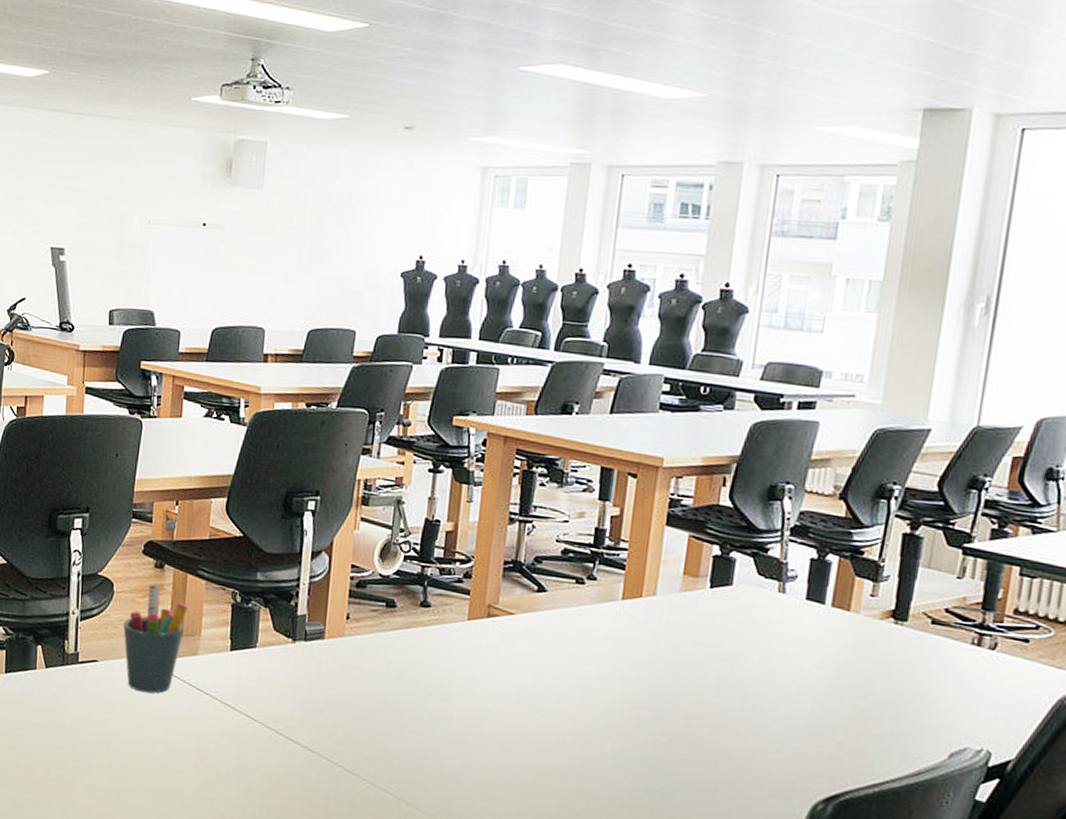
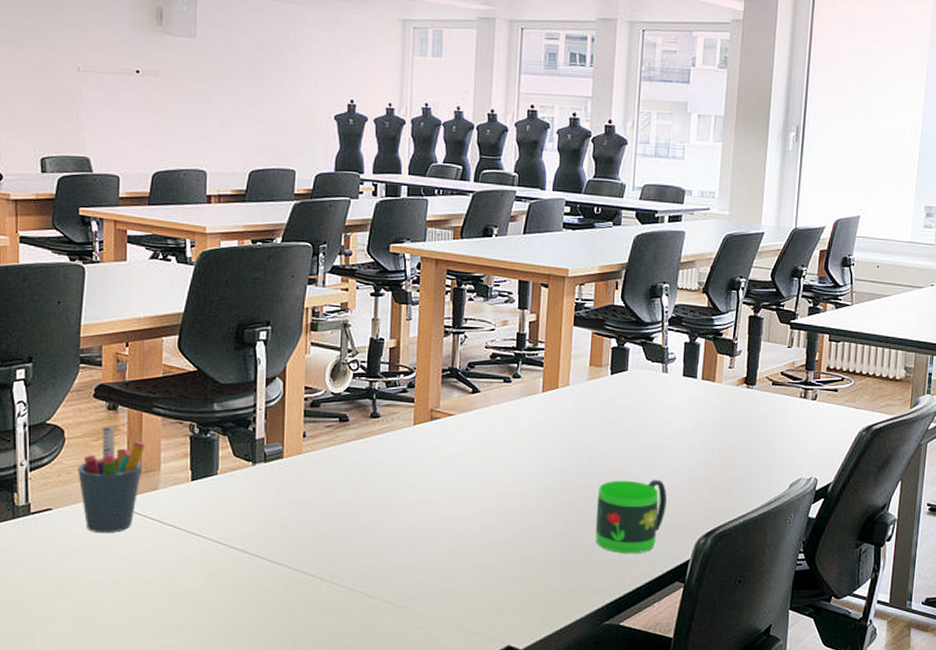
mug: none [678,715,776,809] -> present [595,479,667,554]

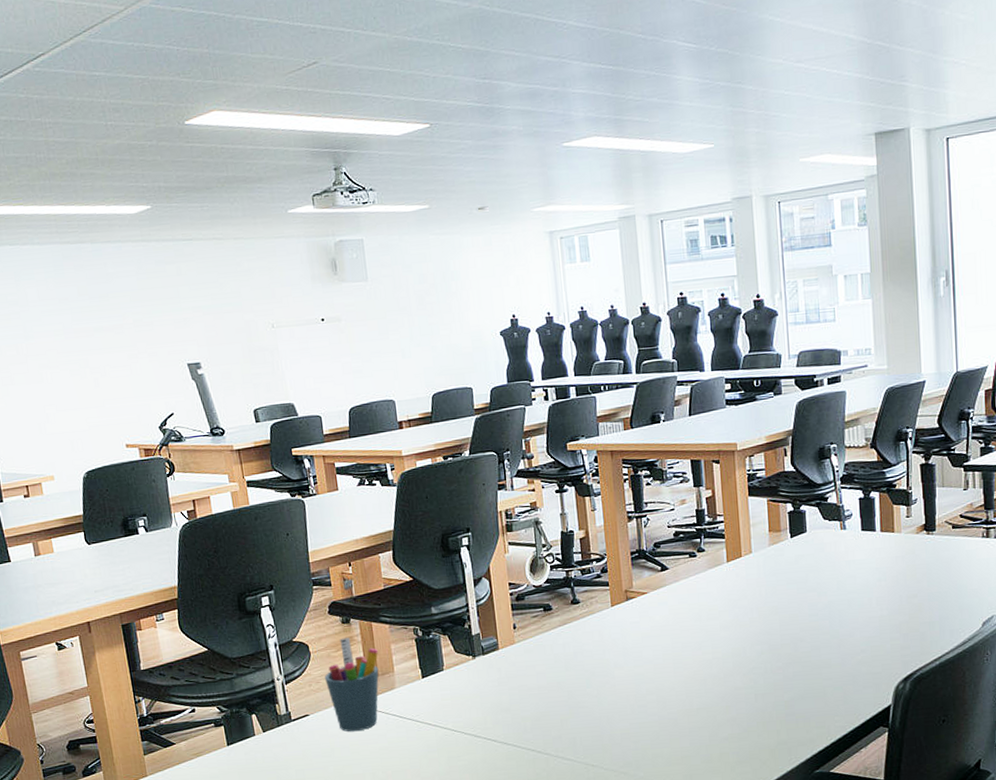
mug: present [595,479,667,554] -> none [793,632,861,705]

